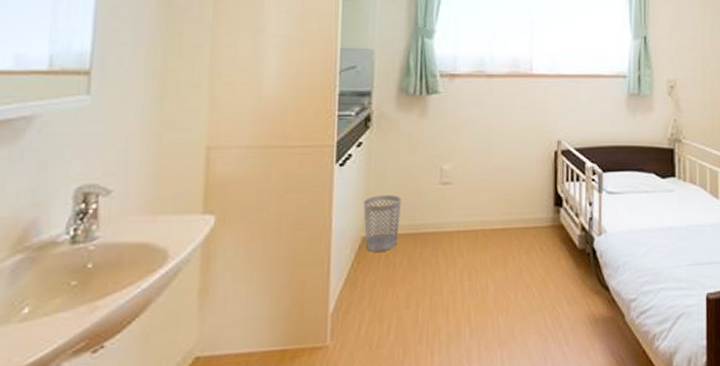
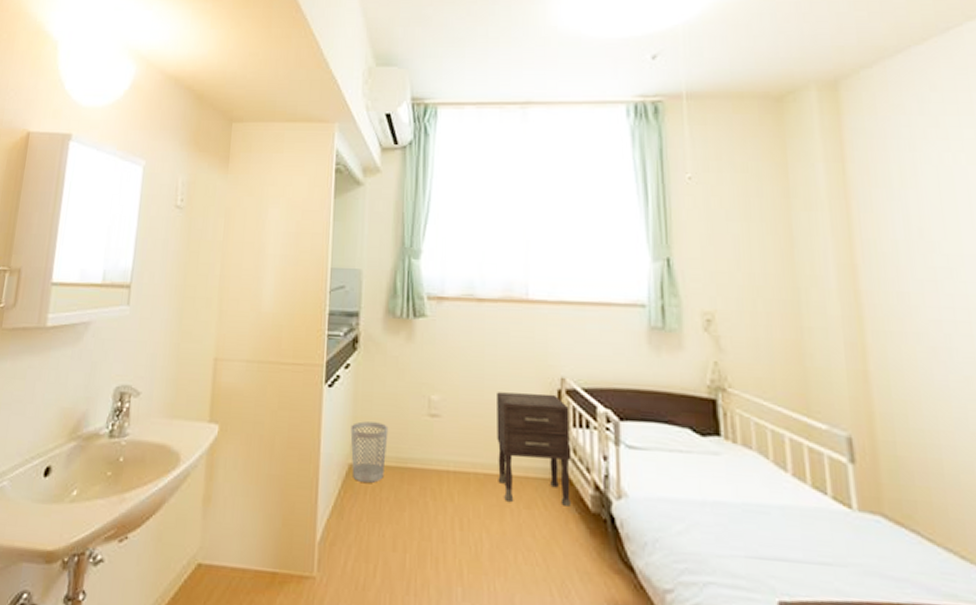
nightstand: none [502,155,564,250] -> present [497,392,570,507]

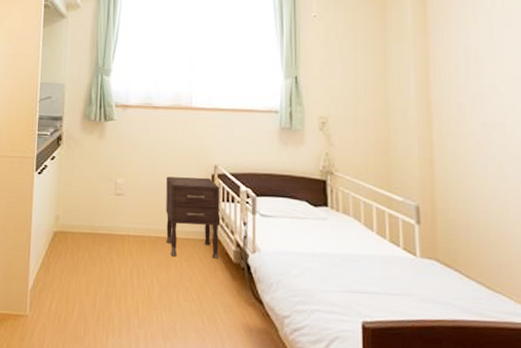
wastebasket: present [350,421,389,483] -> none [55,199,85,245]

